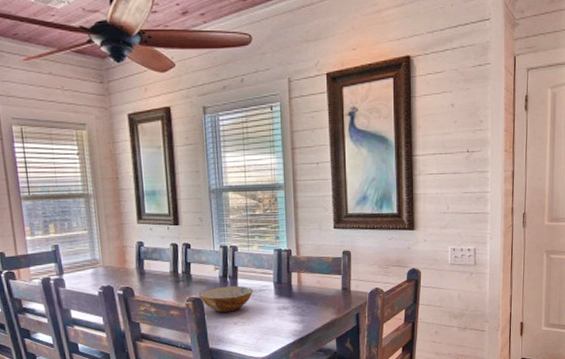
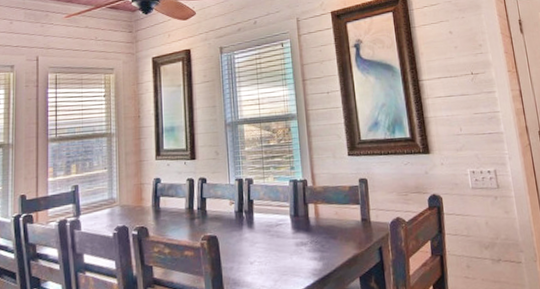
bowl: present [199,285,254,312] -> none [214,220,270,251]

